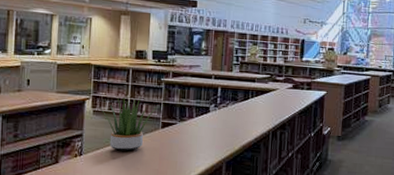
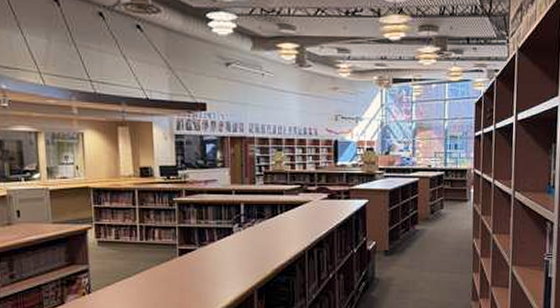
potted plant: present [97,98,159,151] -> none [102,222,173,285]

